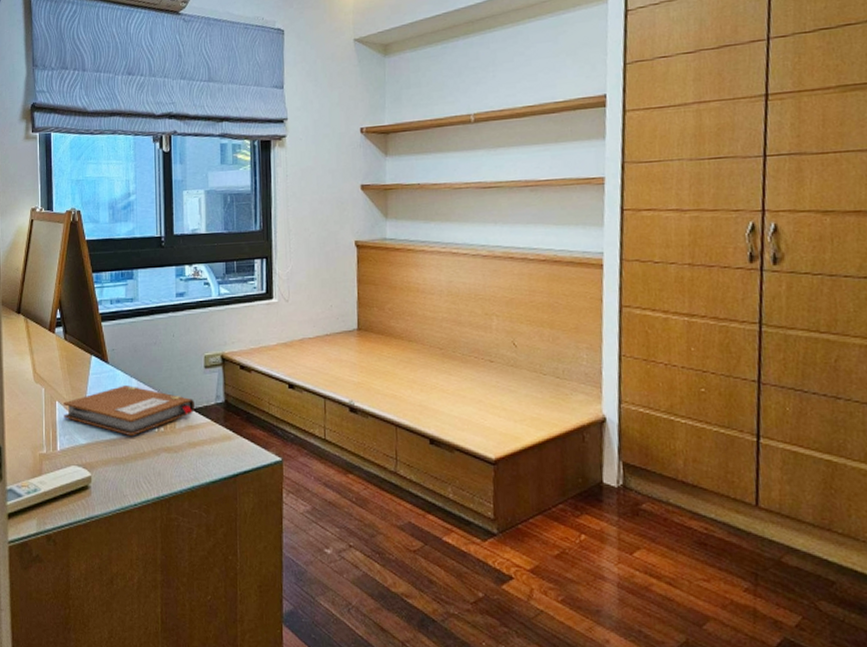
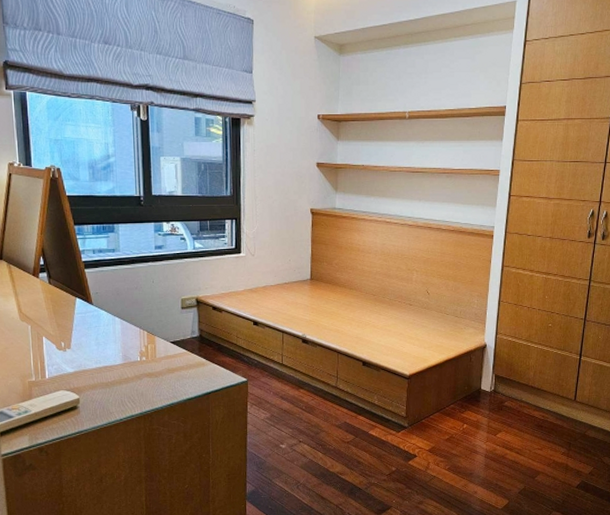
notebook: present [63,385,194,435] -> none [50,323,173,364]

